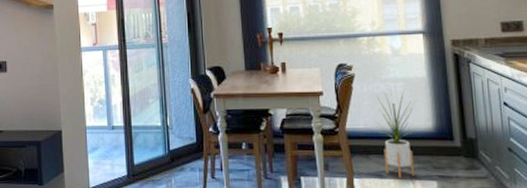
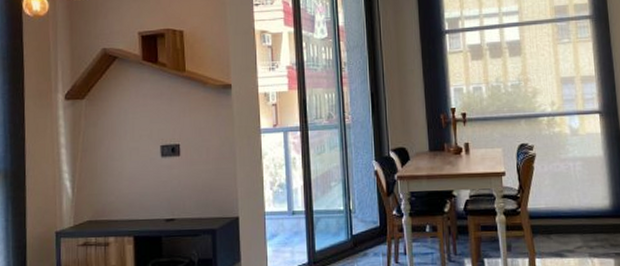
house plant: present [375,89,418,178] -> none [555,168,596,257]

